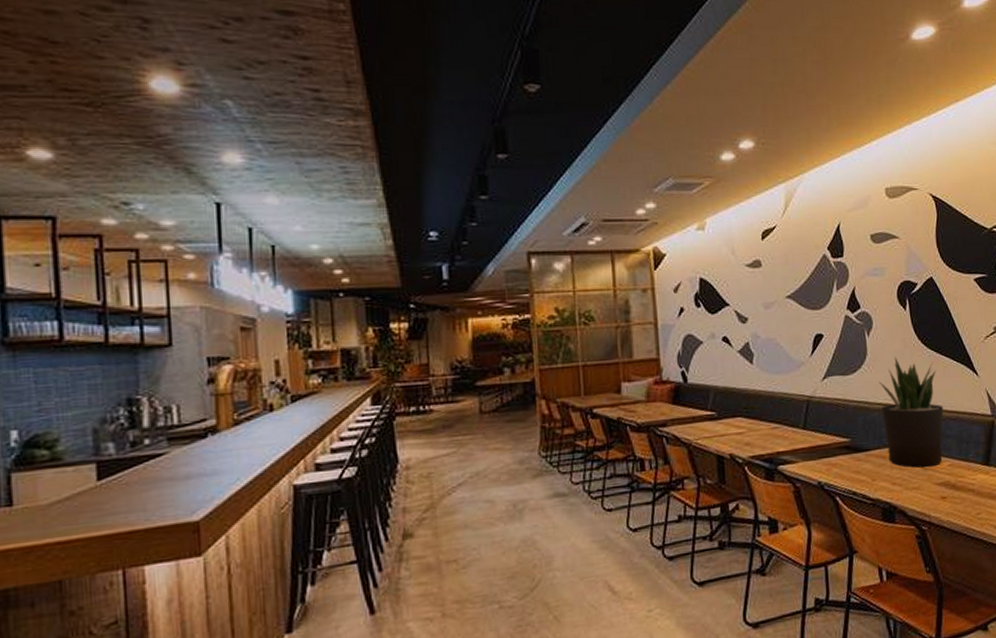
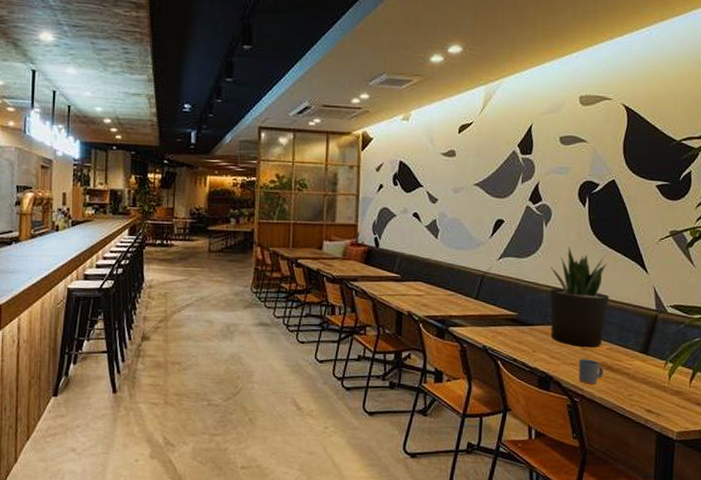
mug: none [921,480,949,508] -> present [578,359,604,384]

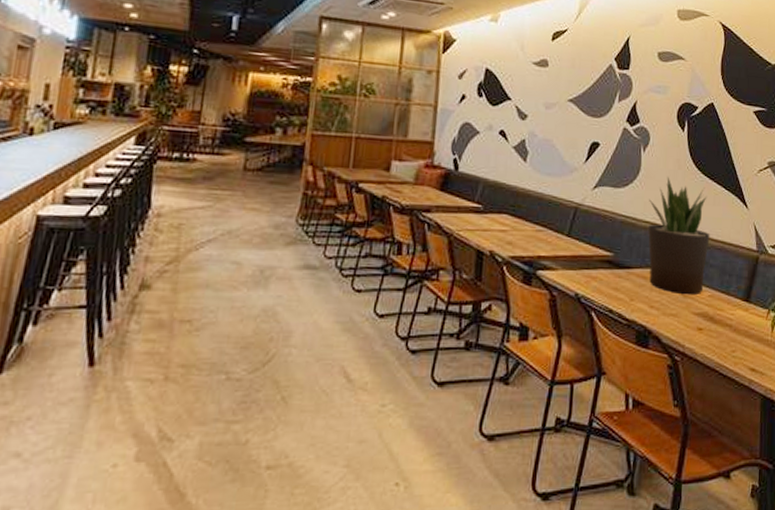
mug: present [578,359,604,384] -> none [679,308,706,339]

